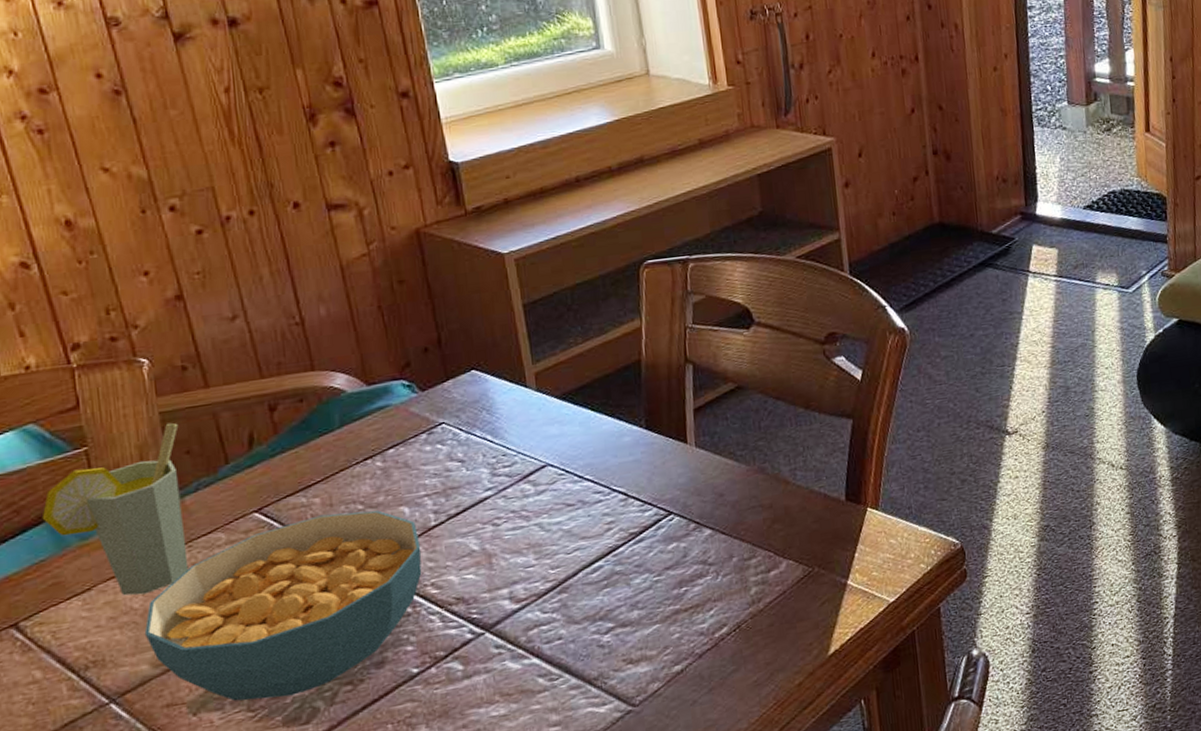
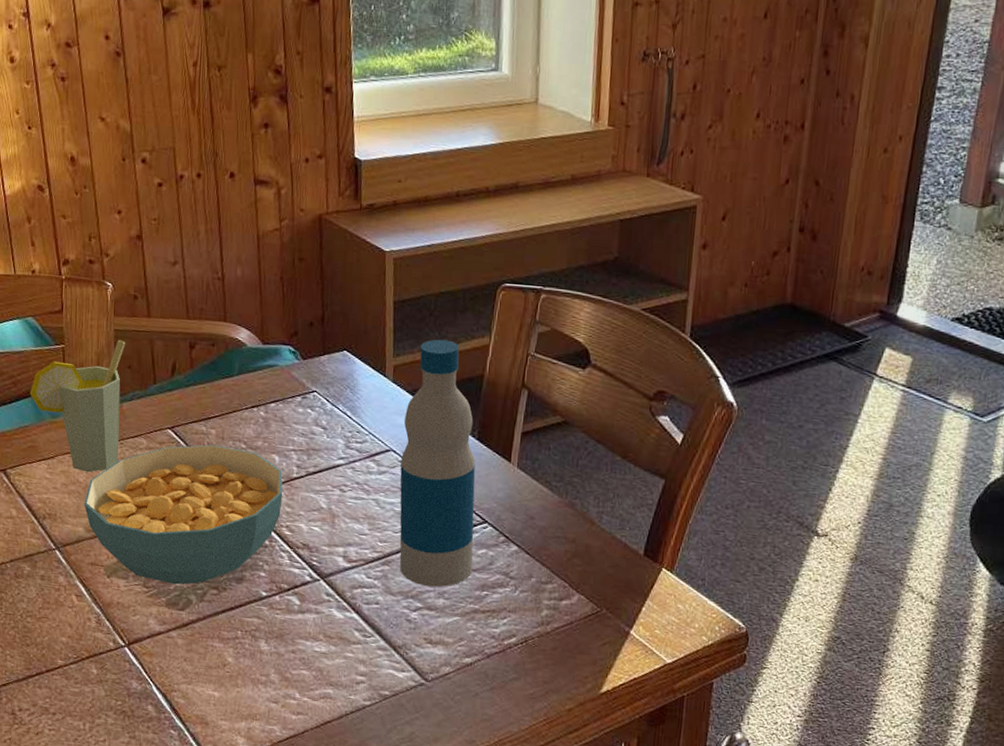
bottle: none [557,332,666,603] -> present [399,339,476,587]

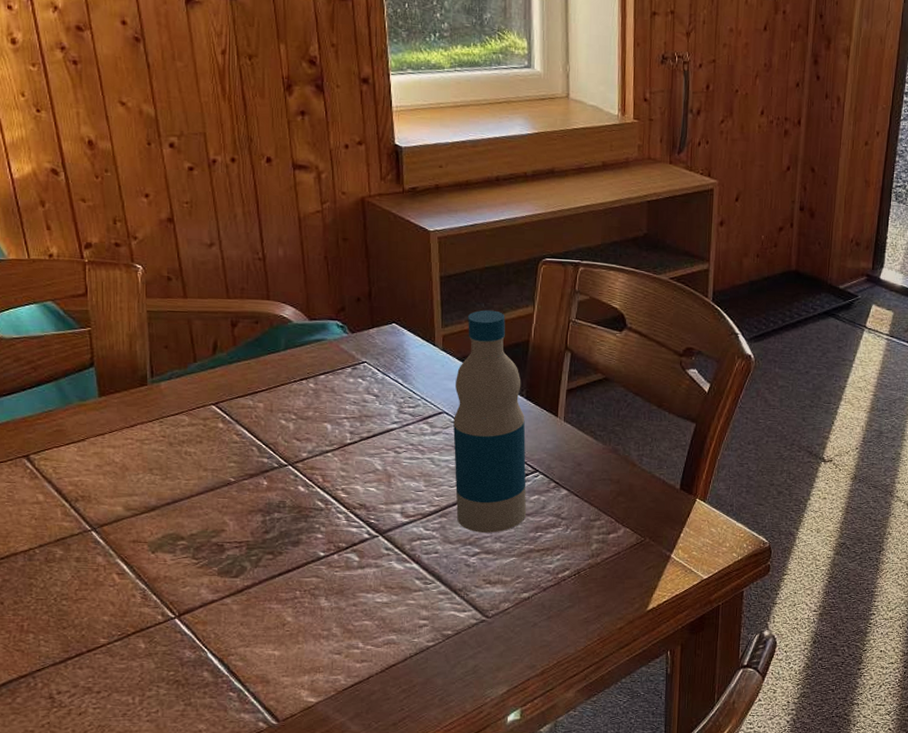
cup: present [29,339,126,473] -> none [52,320,161,452]
cereal bowl: present [83,444,283,585] -> none [121,417,337,554]

